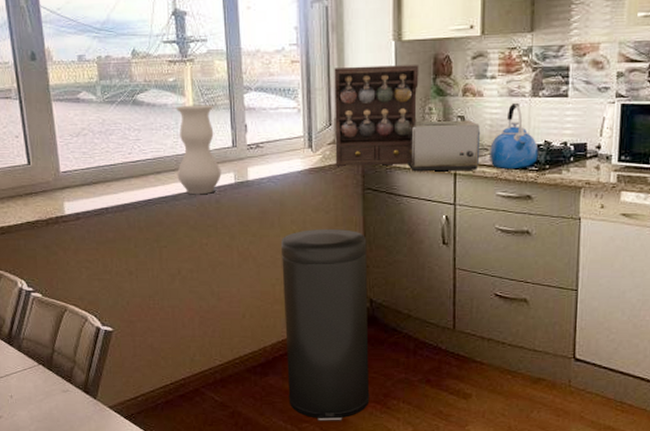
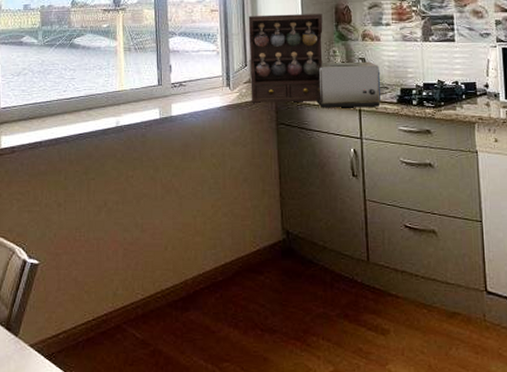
vase: present [175,104,222,195] -> none [107,47,148,130]
pedal bin: present [280,229,370,422] -> none [201,162,290,361]
kettle: present [490,102,539,170] -> none [390,46,434,106]

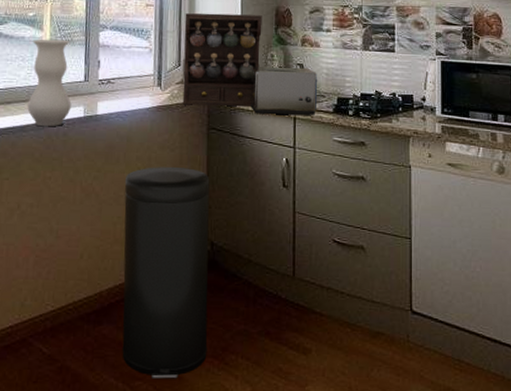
vase: none [107,47,148,130] -> present [27,39,72,127]
pedal bin: none [201,162,290,361] -> present [122,167,210,380]

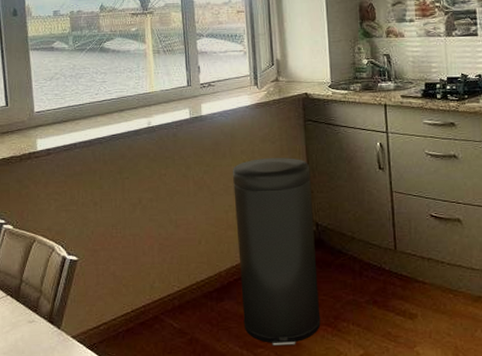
vase: present [27,39,72,127] -> none [137,50,178,130]
spice rack: present [182,12,262,107] -> none [274,11,348,101]
toaster: present [250,67,318,116] -> none [340,57,405,104]

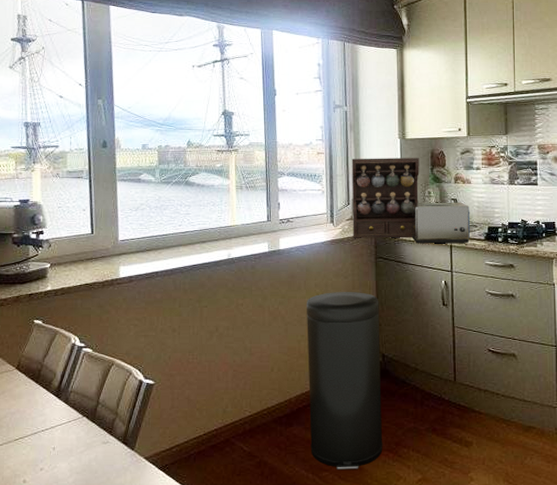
spice rack: none [274,11,348,101] -> present [351,157,419,238]
toaster: none [340,57,405,104] -> present [411,202,470,244]

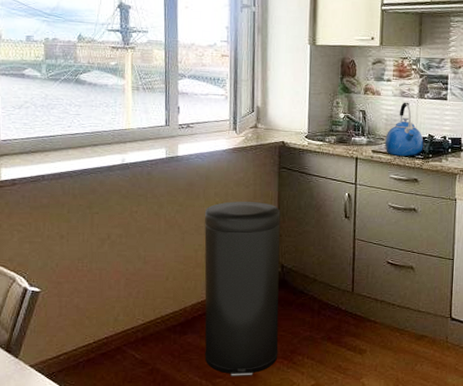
spice rack: present [351,157,419,238] -> none [256,63,329,149]
toaster: present [411,202,470,244] -> none [317,113,378,157]
kettle: none [478,189,517,243] -> present [385,102,424,157]

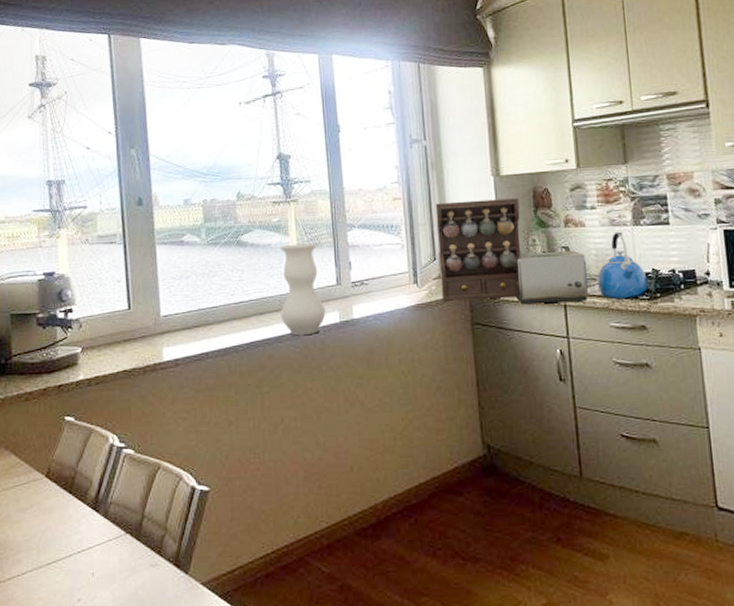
vase: none [113,86,154,167] -> present [279,243,326,336]
pedal bin: present [204,201,281,377] -> none [389,368,495,595]
spice rack: none [256,63,329,149] -> present [435,197,521,301]
toaster: none [317,113,378,157] -> present [512,250,588,305]

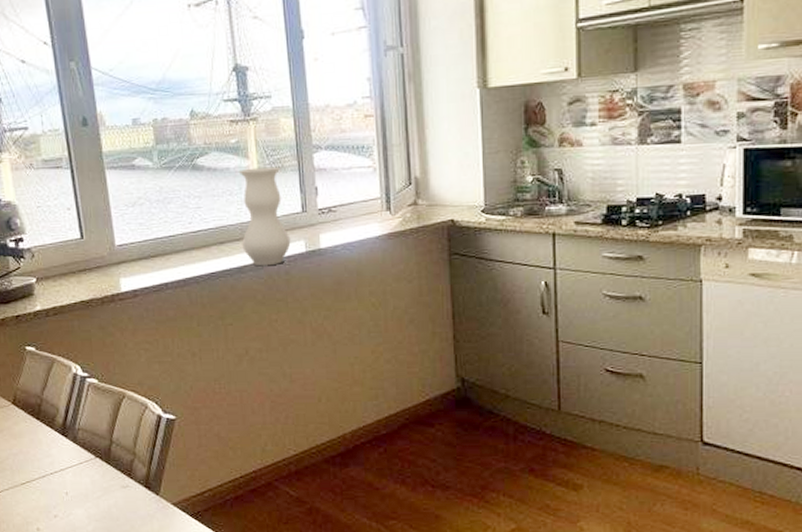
spice rack: present [435,197,521,301] -> none [412,113,508,230]
toaster: present [512,250,588,305] -> none [497,173,582,233]
kettle: present [598,231,648,299] -> none [593,151,649,227]

